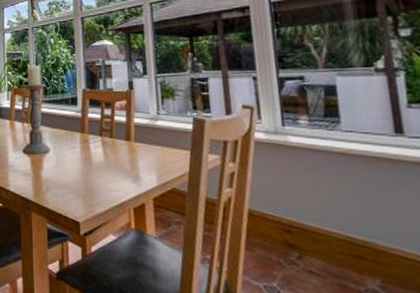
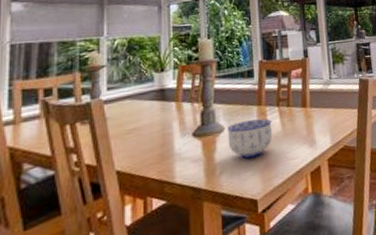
bowl: none [52,146,95,181] -> present [227,118,273,159]

